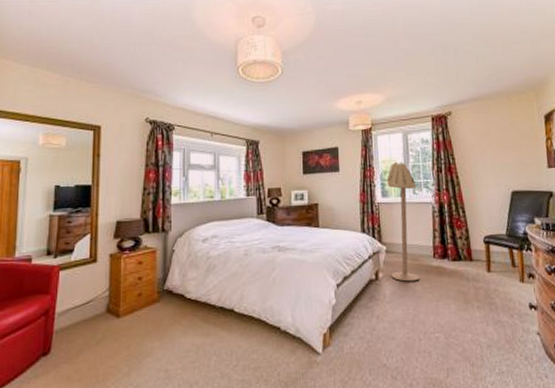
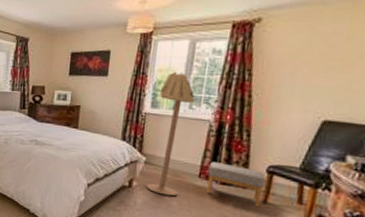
footstool: none [439,240,487,277] -> present [206,161,267,208]

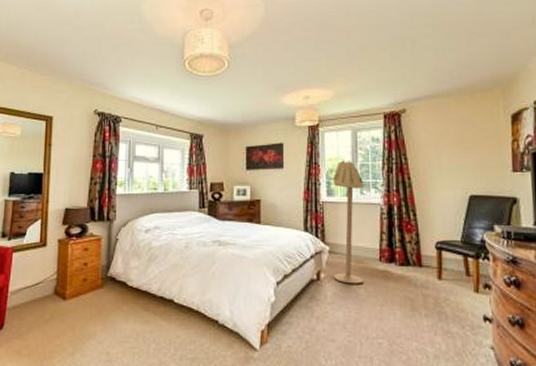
footstool: present [206,161,267,208] -> none [386,244,437,284]

